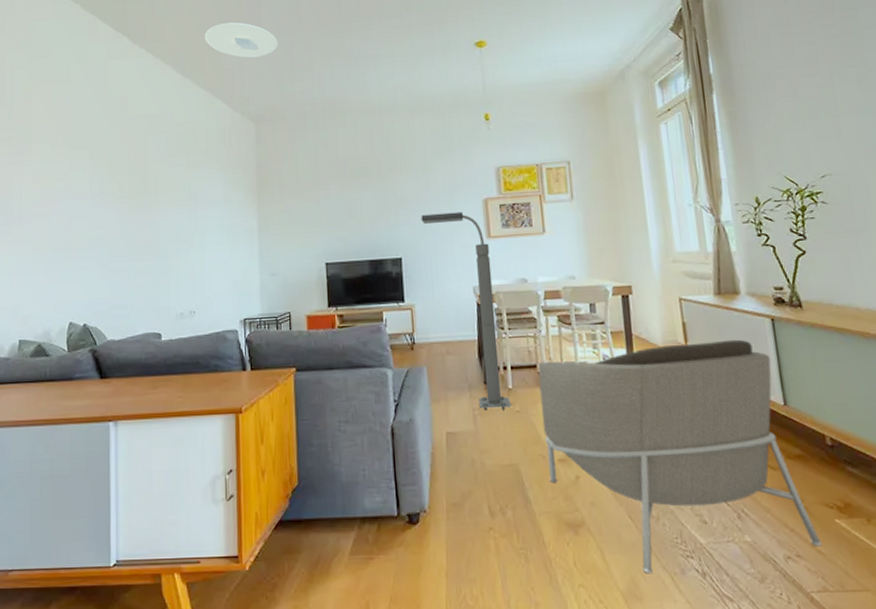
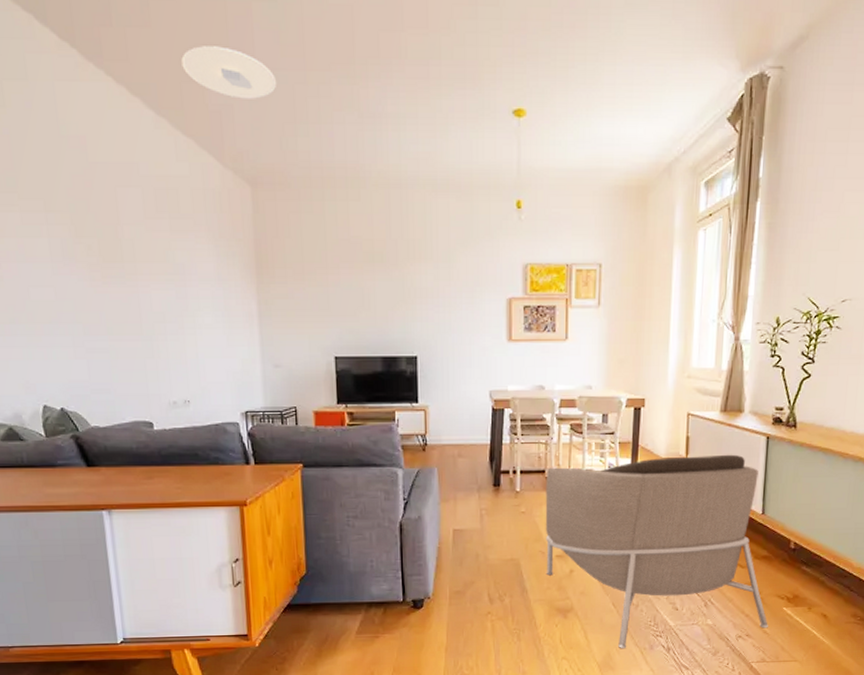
floor lamp: present [421,211,512,410] -> none [440,310,518,511]

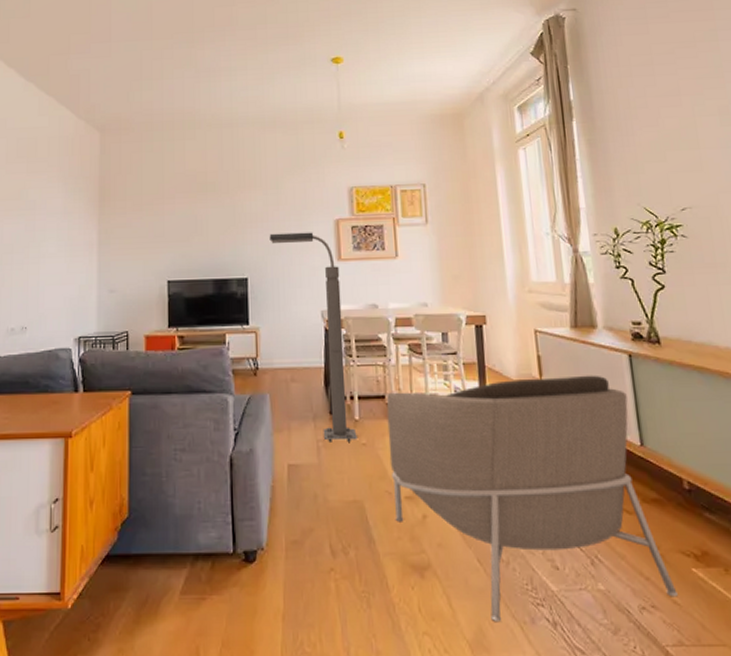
ceiling light: present [181,46,276,99] -> none [51,27,127,65]
floor lamp: none [440,310,518,511] -> present [269,232,359,442]

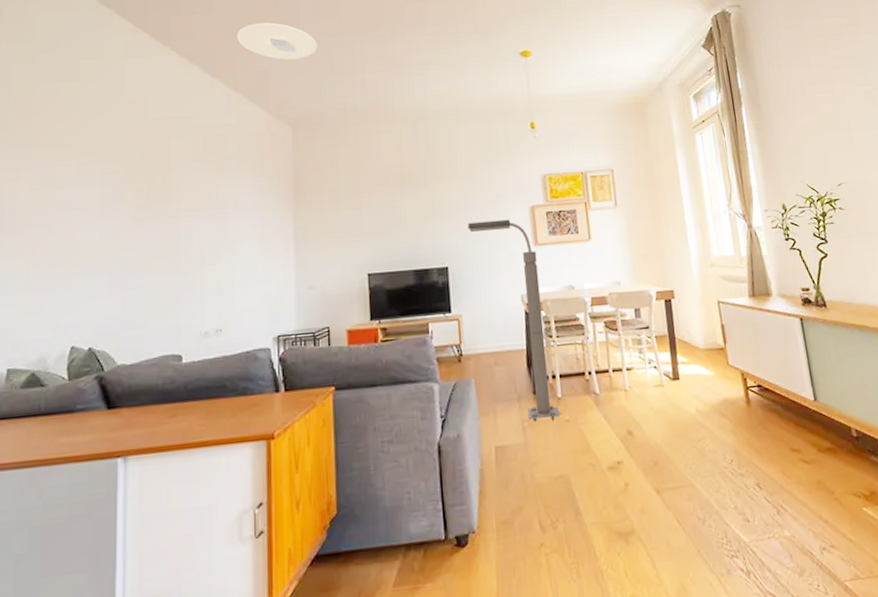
ceiling light: none [51,27,127,65] -> present [237,22,317,60]
armchair: present [386,375,678,623] -> none [586,339,852,578]

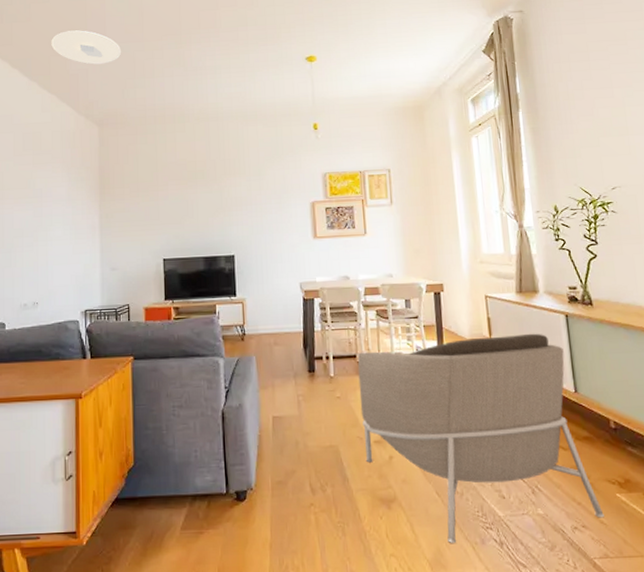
floor lamp: present [467,219,562,422] -> none [253,213,334,397]
armchair: none [586,339,852,578] -> present [357,333,604,544]

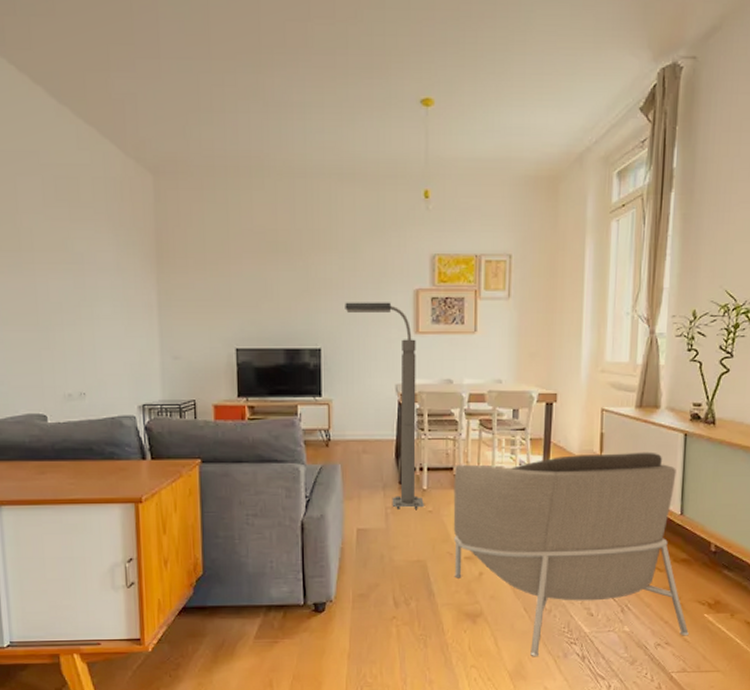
ceiling light: present [51,30,121,65] -> none [85,35,180,88]
floor lamp: none [253,213,334,397] -> present [345,302,425,509]

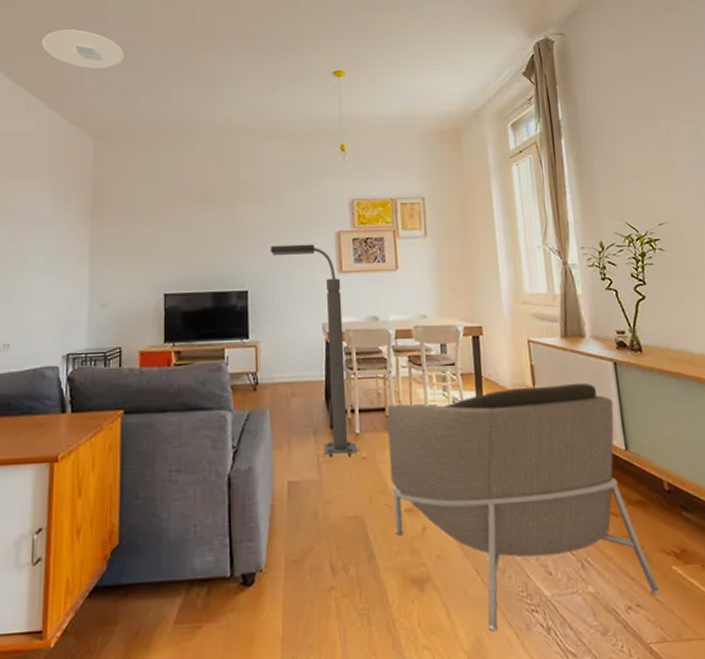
ceiling light: none [85,35,180,88] -> present [42,29,124,69]

